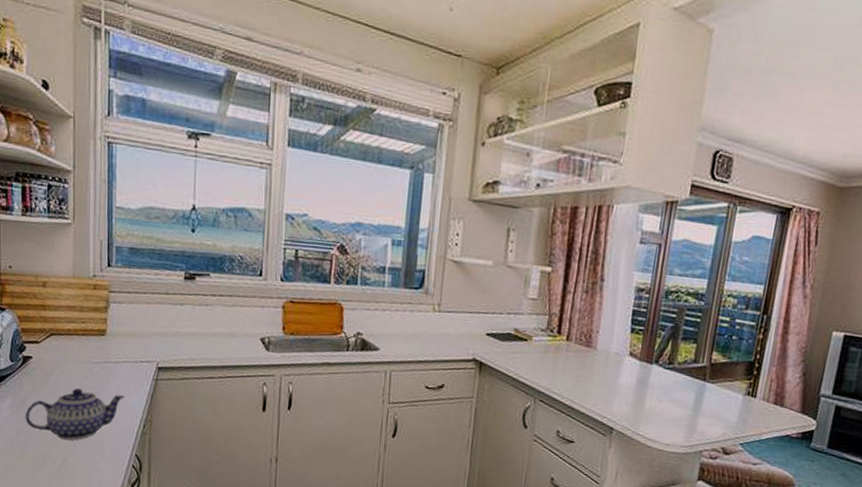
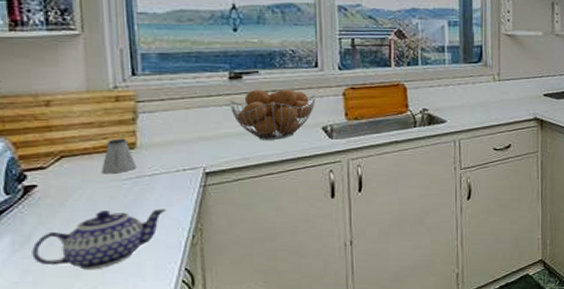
saltshaker: none [79,324,105,357] -> present [101,138,137,174]
fruit basket: none [182,292,258,345] -> present [229,88,316,140]

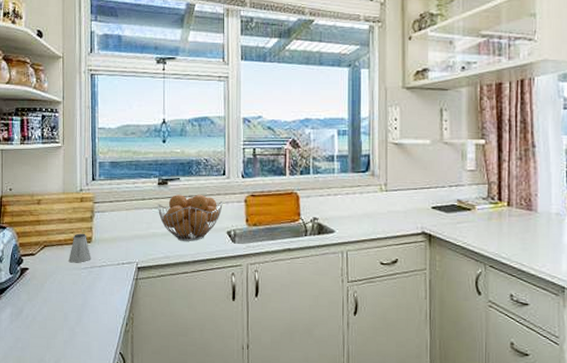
teapot: present [32,208,166,270] -> none [22,294,109,343]

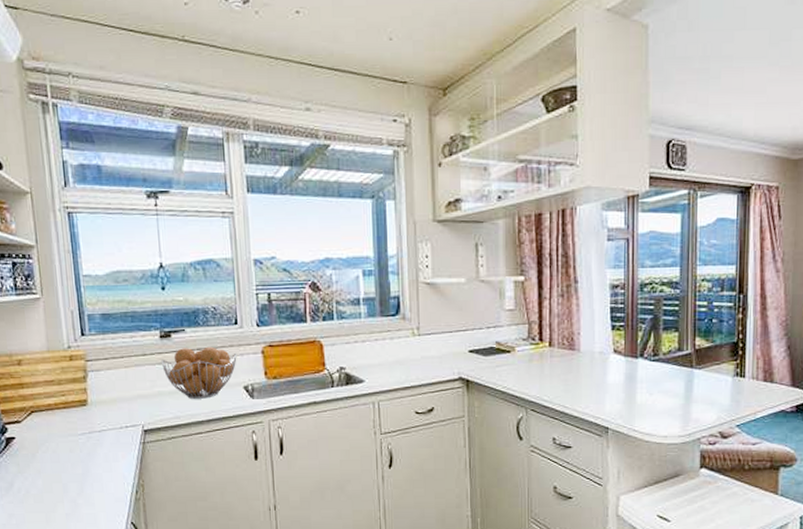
saltshaker: present [69,233,91,263] -> none [62,395,89,429]

